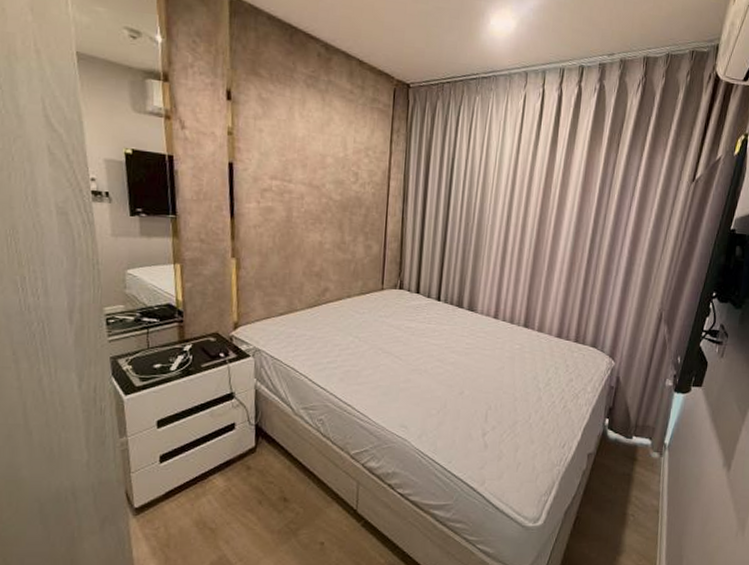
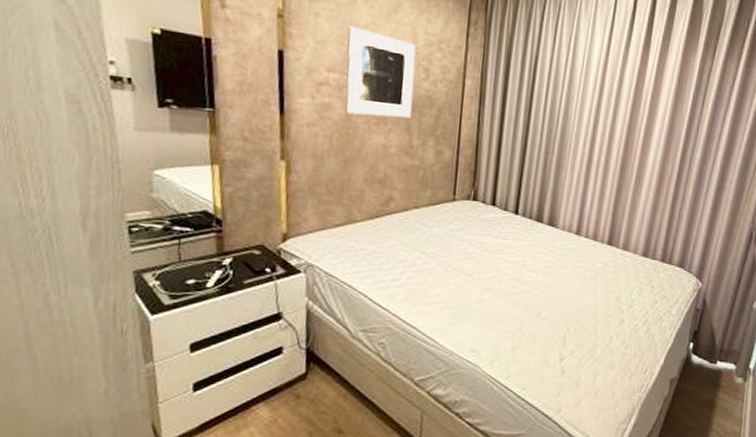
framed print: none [285,139,346,217] -> present [345,26,416,118]

